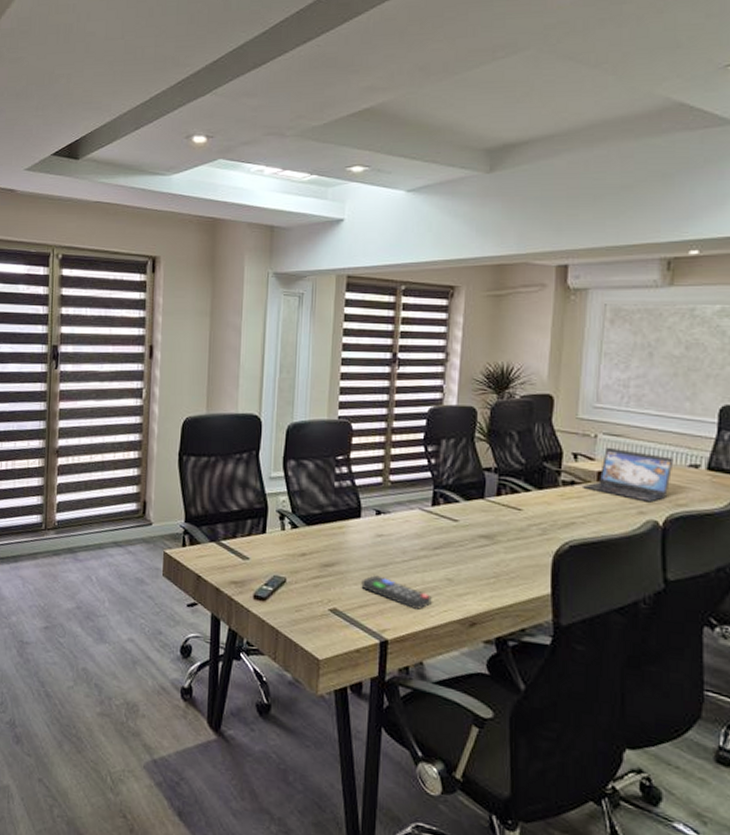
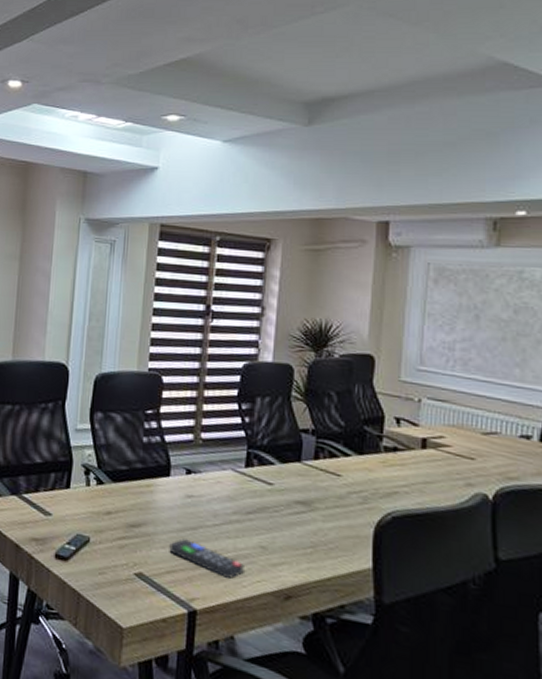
laptop: present [581,447,674,503] -> none [405,412,504,474]

